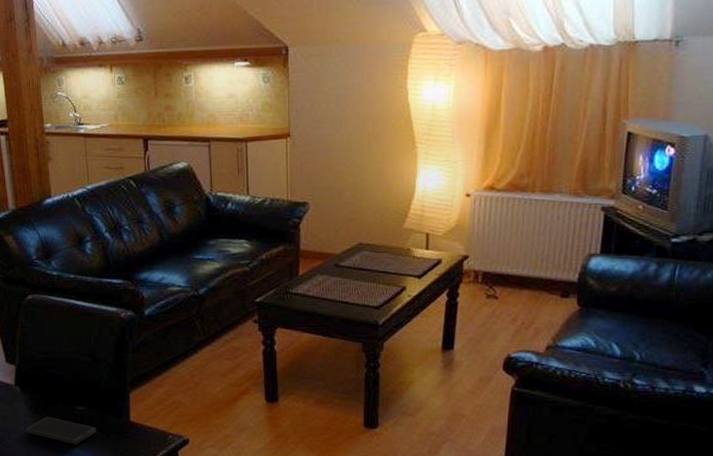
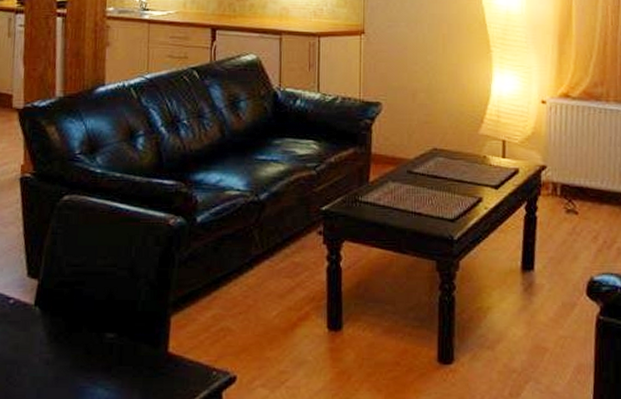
smartphone: present [26,417,96,445] -> none [41,346,127,383]

